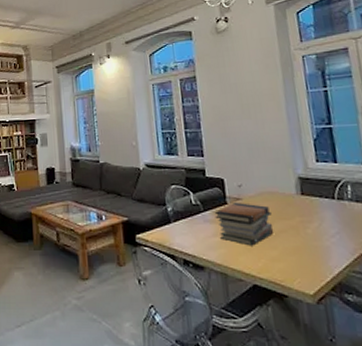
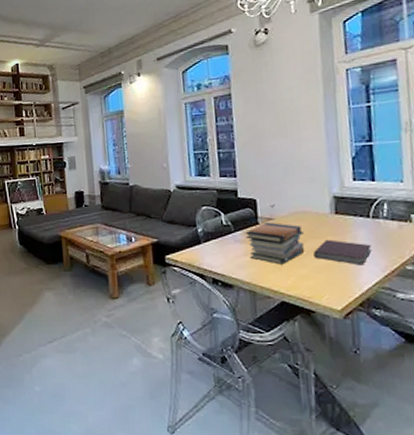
notebook: none [282,221,340,248] -> present [313,239,373,266]

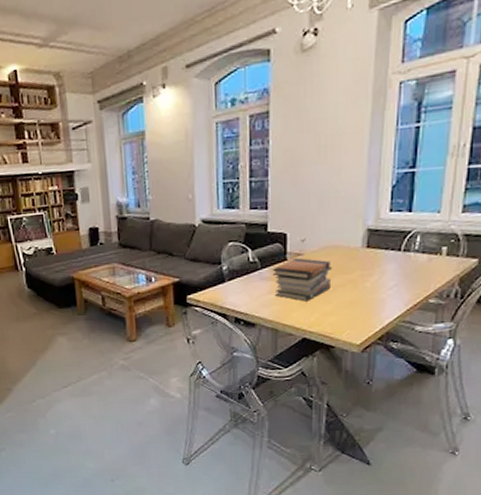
notebook: present [313,239,373,266] -> none [340,274,399,300]

